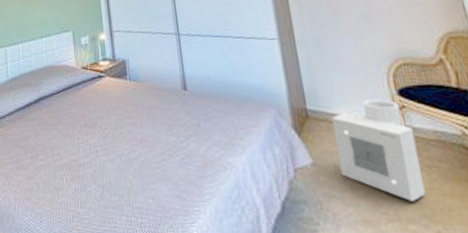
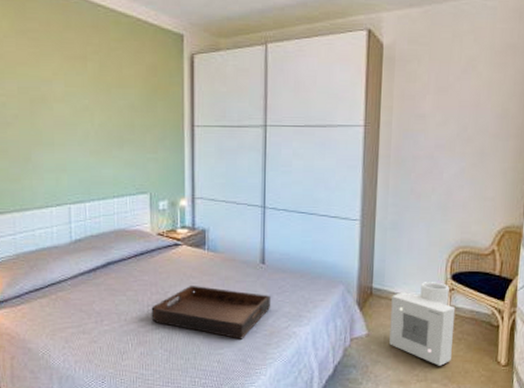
serving tray: none [81,116,200,173] -> present [151,286,271,339]

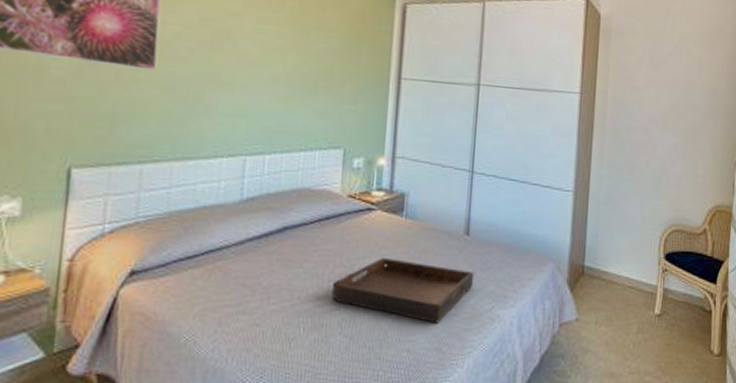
air purifier: present [389,282,456,366] -> none [601,261,669,356]

